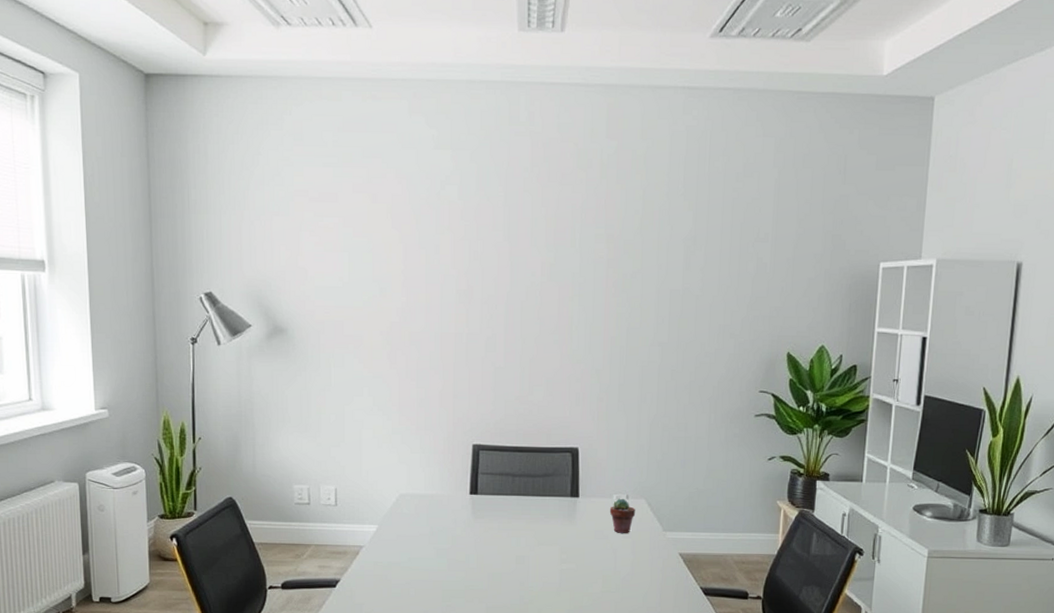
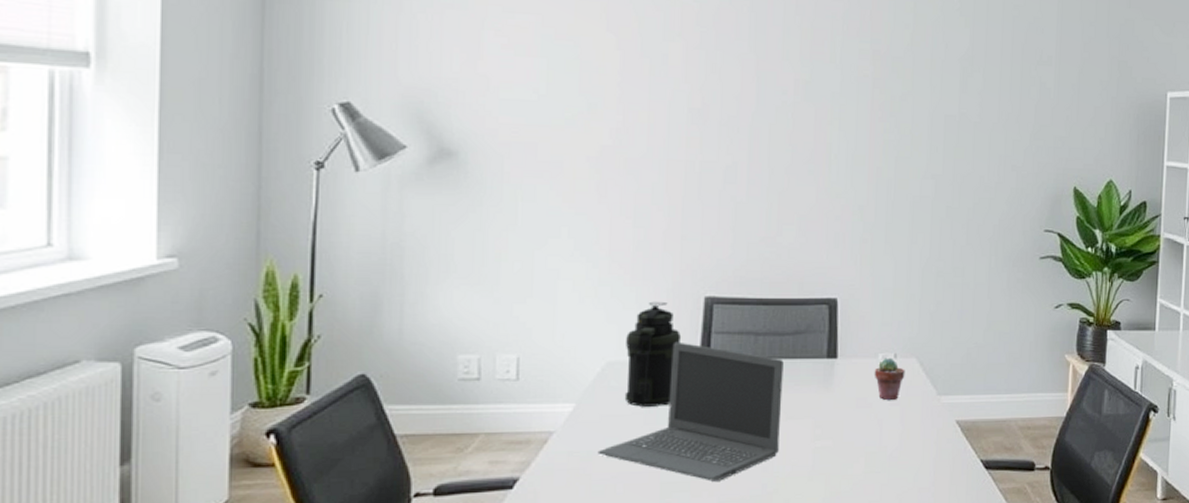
laptop computer: none [395,480,535,591] -> present [597,341,784,481]
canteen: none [414,447,456,530] -> present [624,301,682,407]

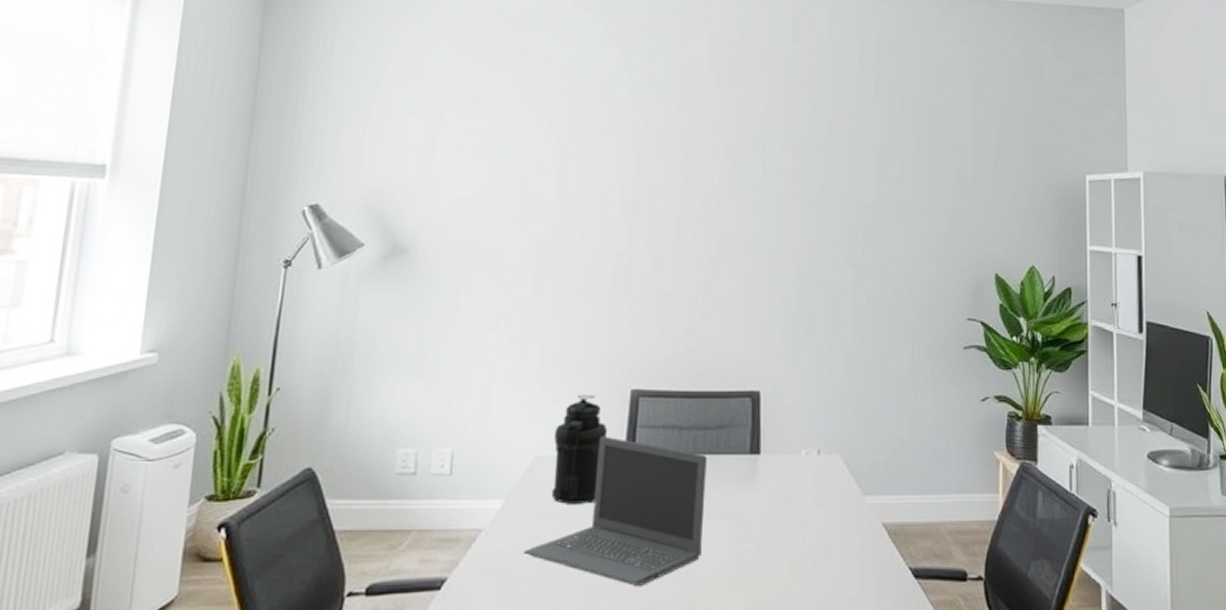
potted succulent: present [874,357,905,401] -> none [797,454,829,501]

